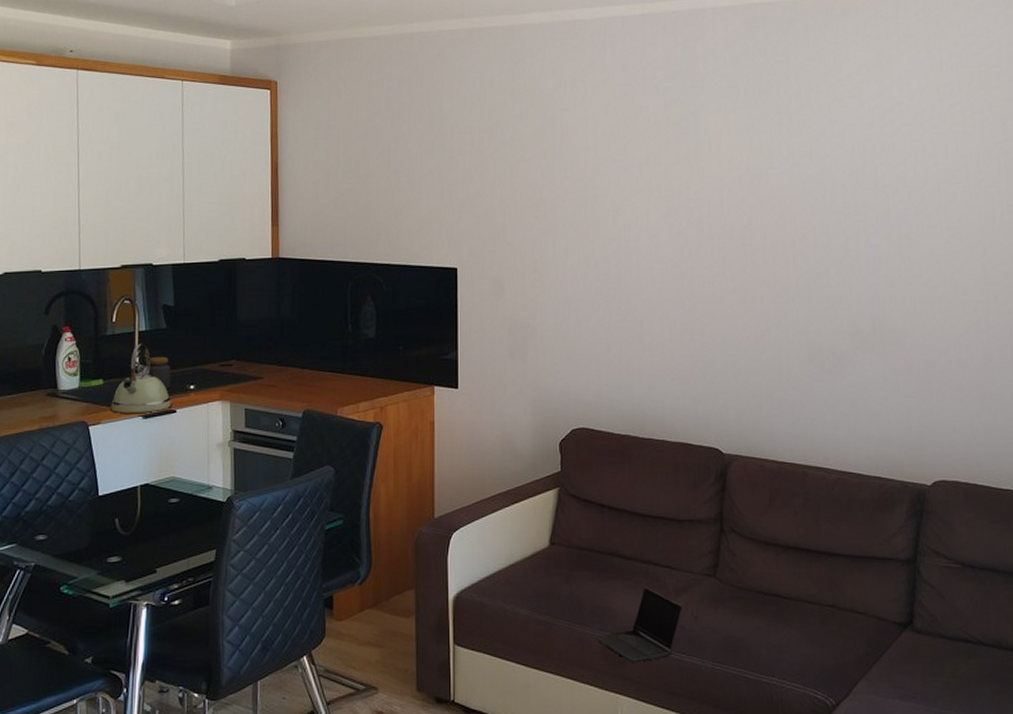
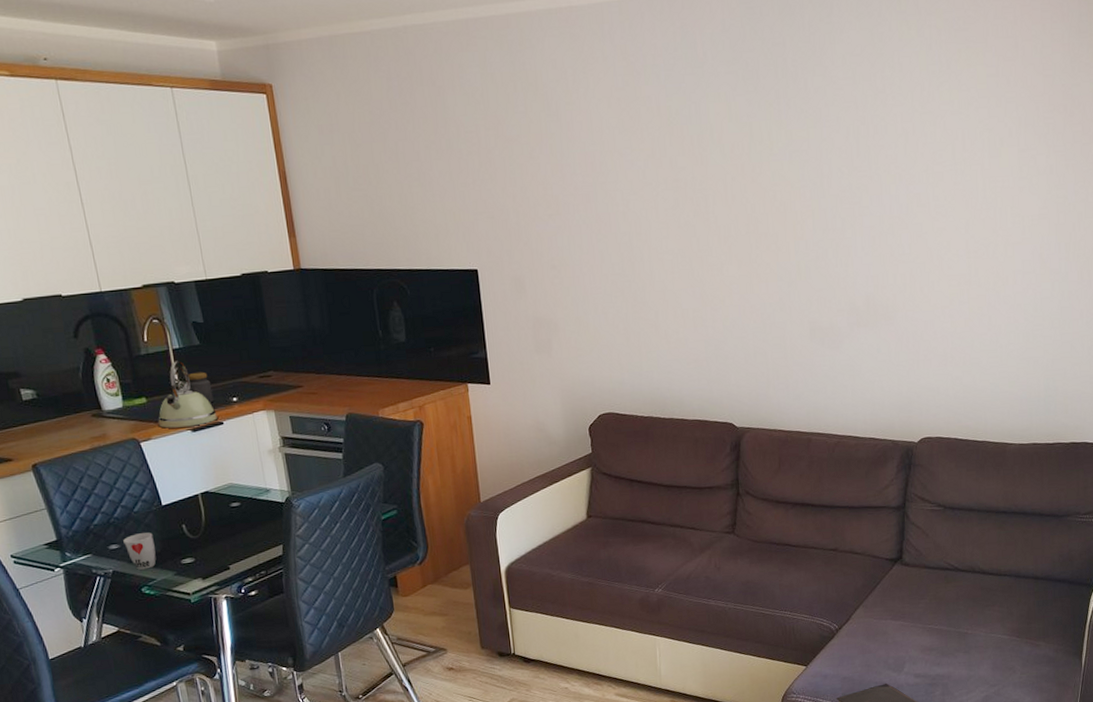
cup: none [51,525,83,567] -> present [123,532,157,571]
laptop computer: present [597,587,684,664] -> none [634,546,708,611]

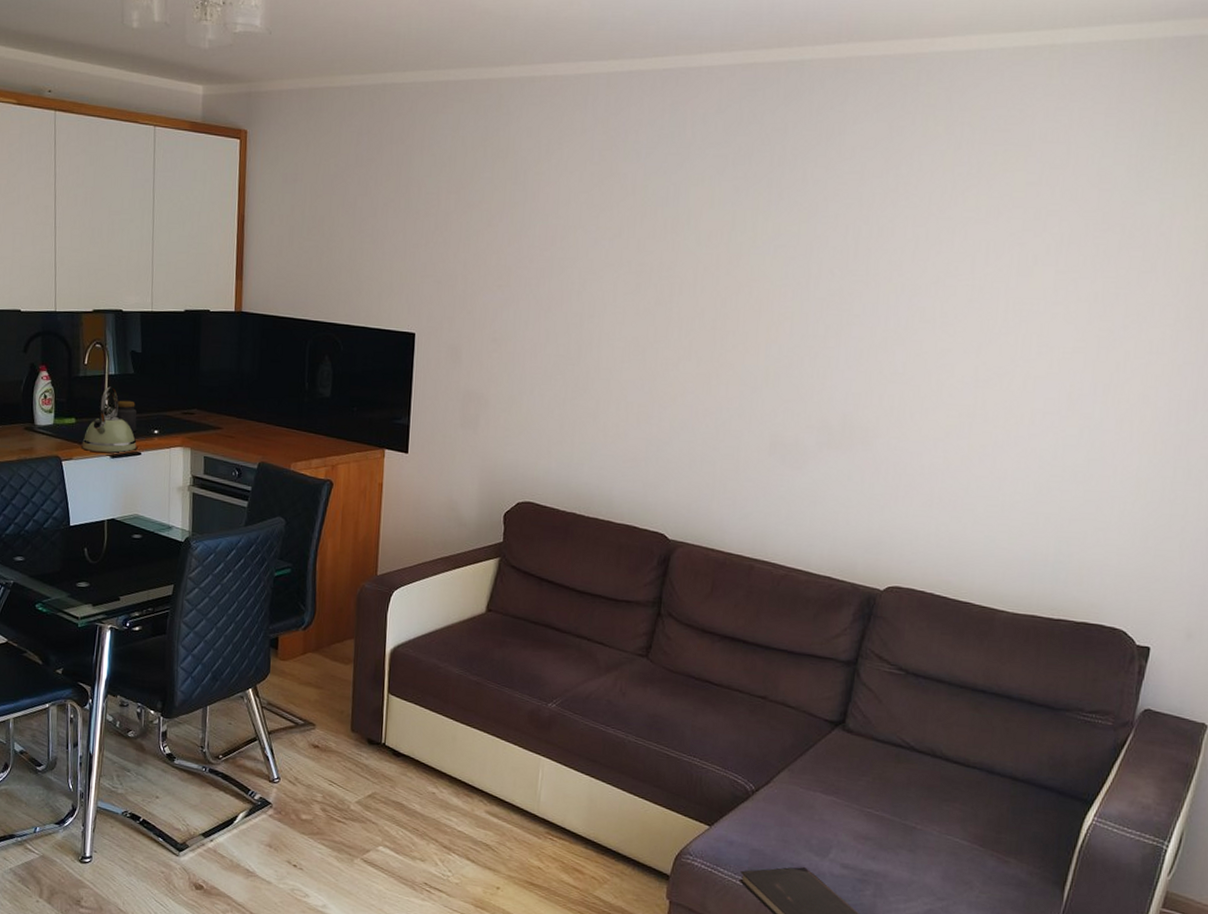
cup: present [123,532,157,571] -> none [28,549,56,587]

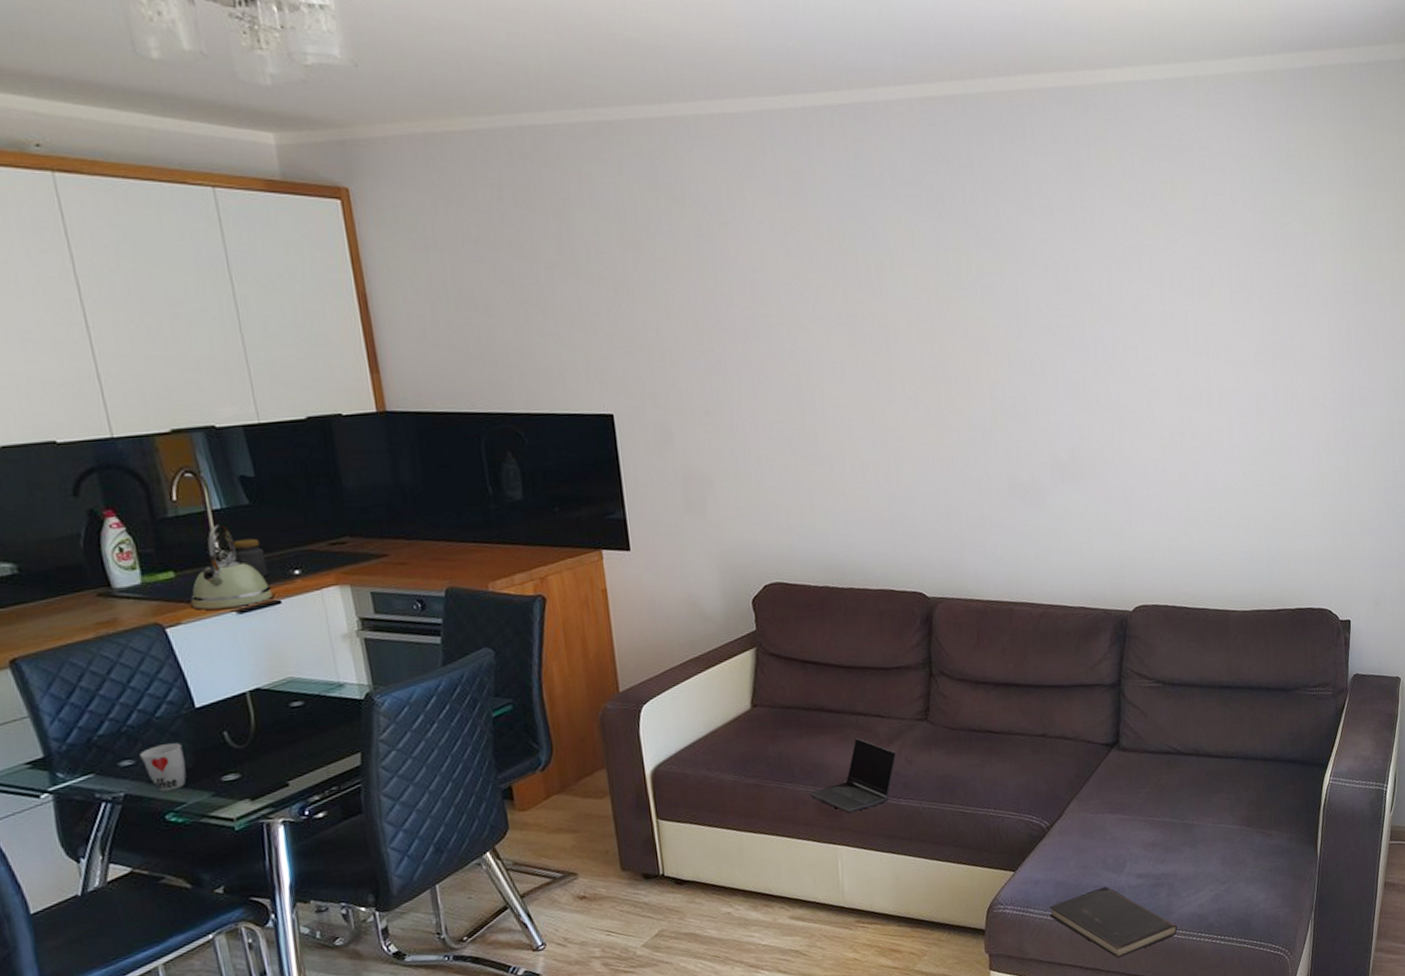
cup: none [28,549,56,587] -> present [140,743,187,793]
laptop computer: none [524,660,613,730] -> present [810,738,897,815]

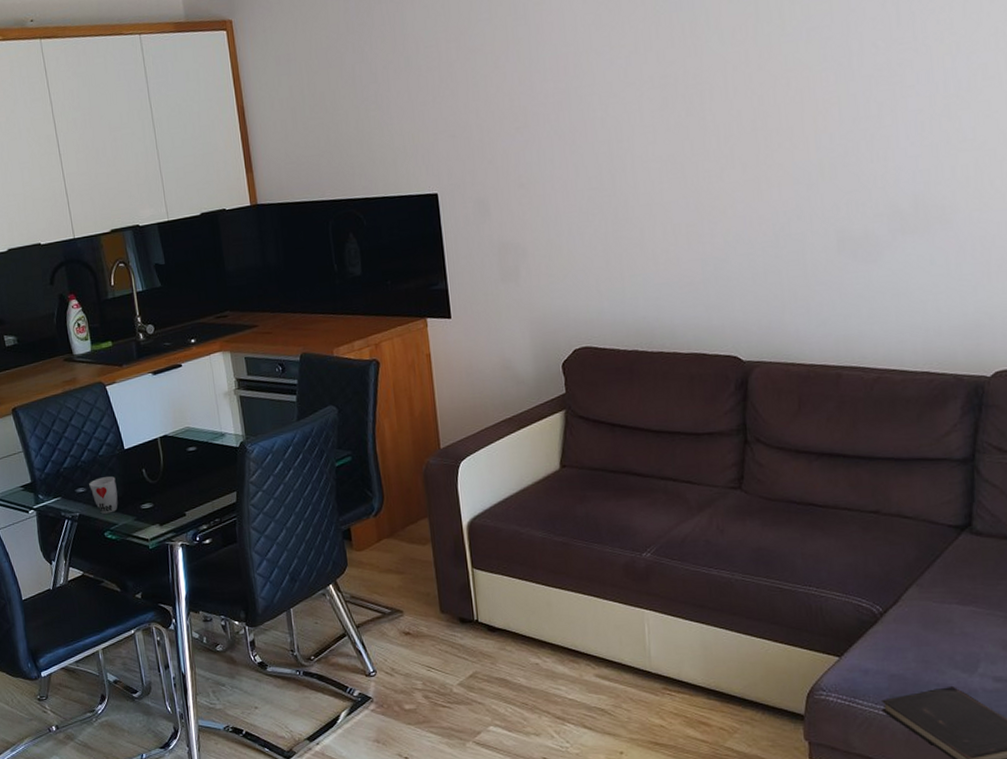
kettle: present [190,524,275,611] -> none [122,303,178,372]
jar: present [232,538,268,578] -> none [150,314,173,346]
laptop computer: present [810,738,897,815] -> none [617,503,708,580]

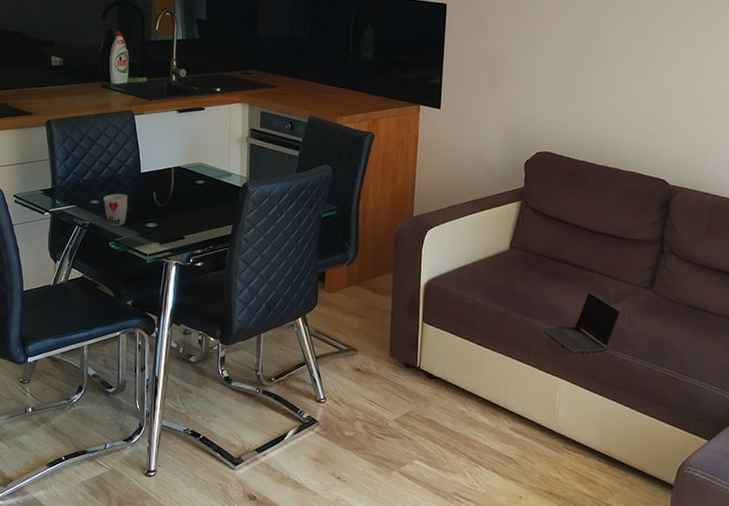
laptop computer: none [617,503,708,580] -> present [543,292,622,355]

